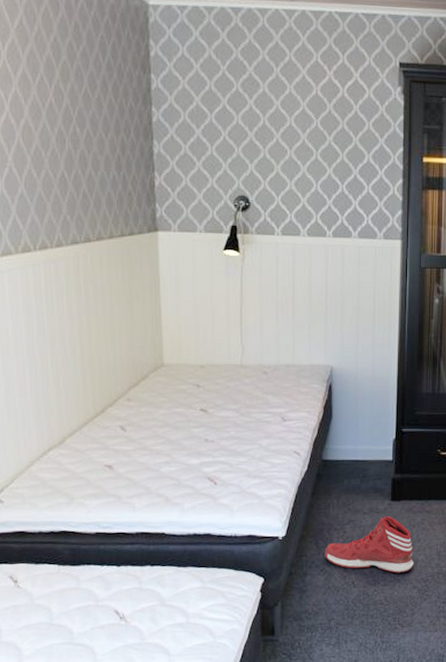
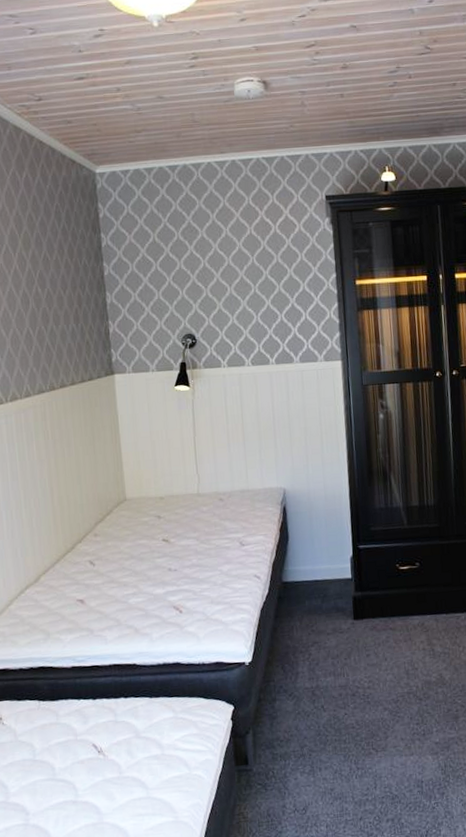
sneaker: present [325,516,414,573] -> none [292,636,383,695]

